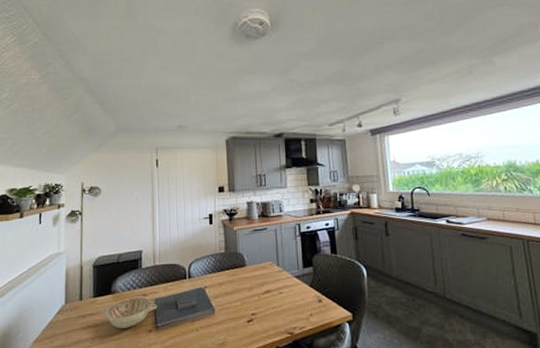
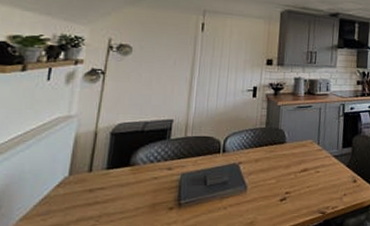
decorative bowl: present [101,298,157,328] -> none [114,171,183,205]

